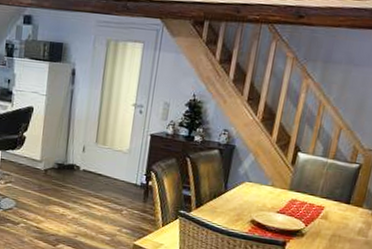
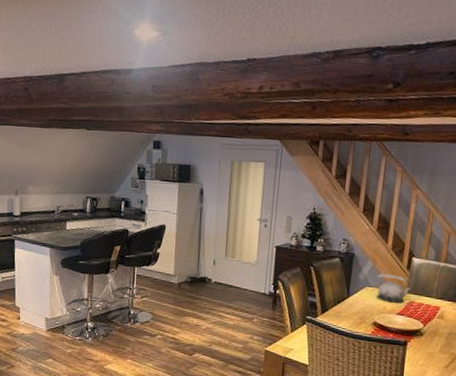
teapot: none [256,168,294,201] -> present [377,274,411,303]

